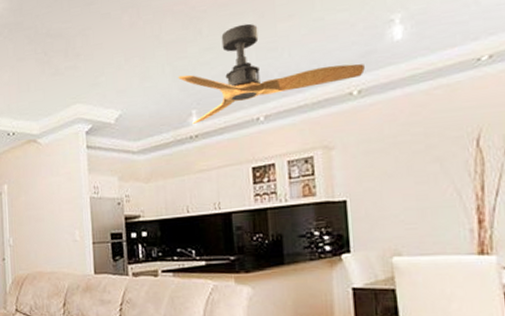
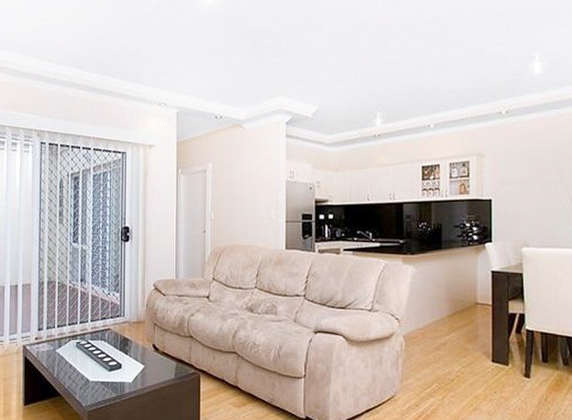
ceiling fan: present [178,23,365,124] -> none [368,45,512,125]

